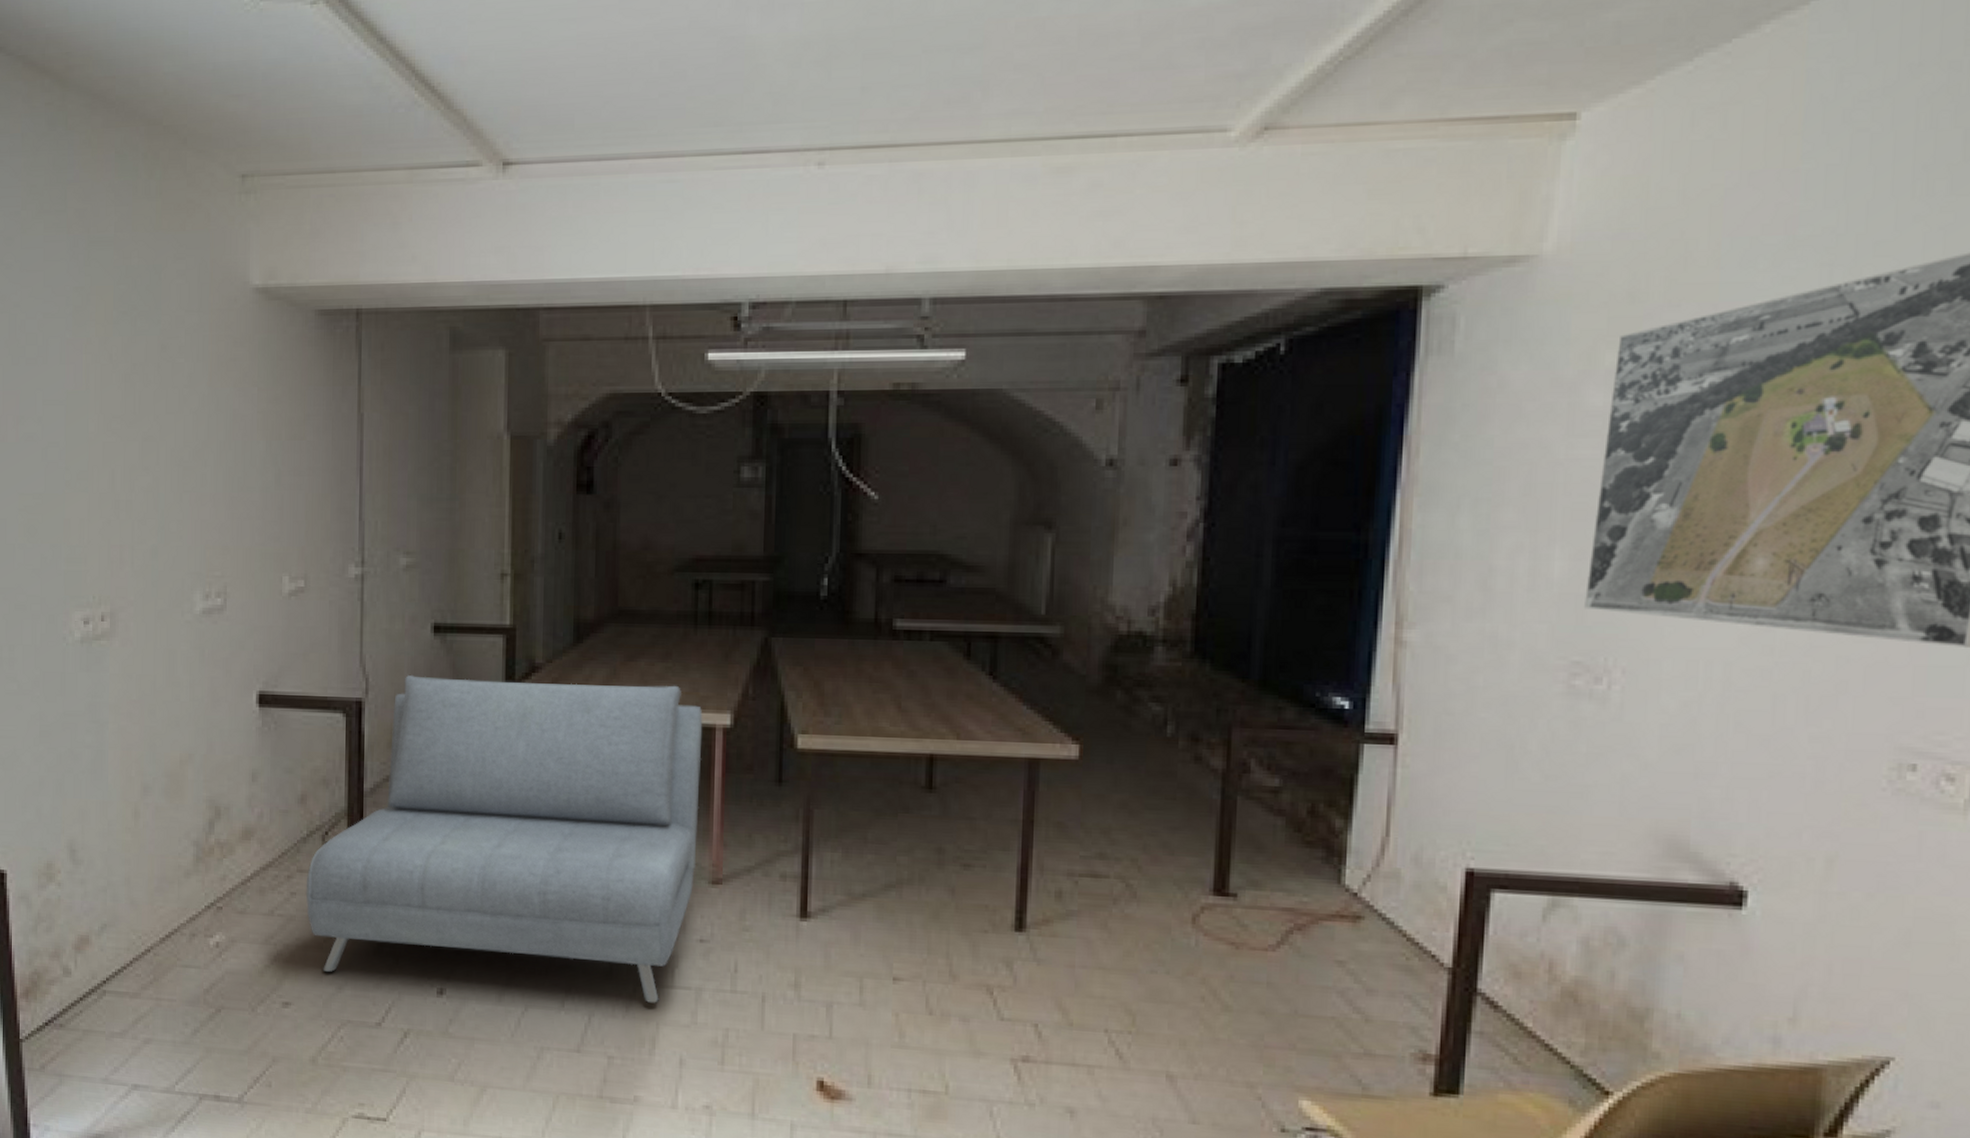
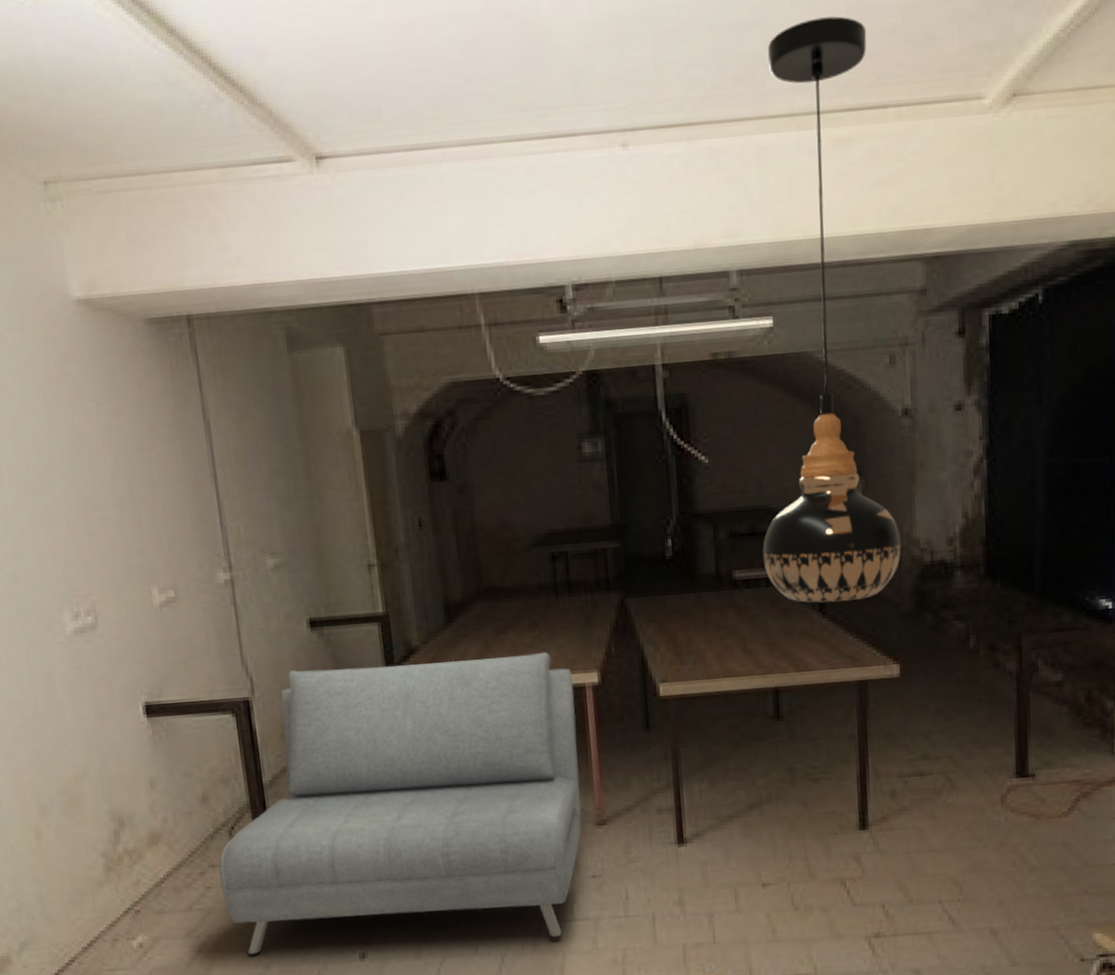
light fixture: none [930,41,1099,666] -> present [762,16,901,603]

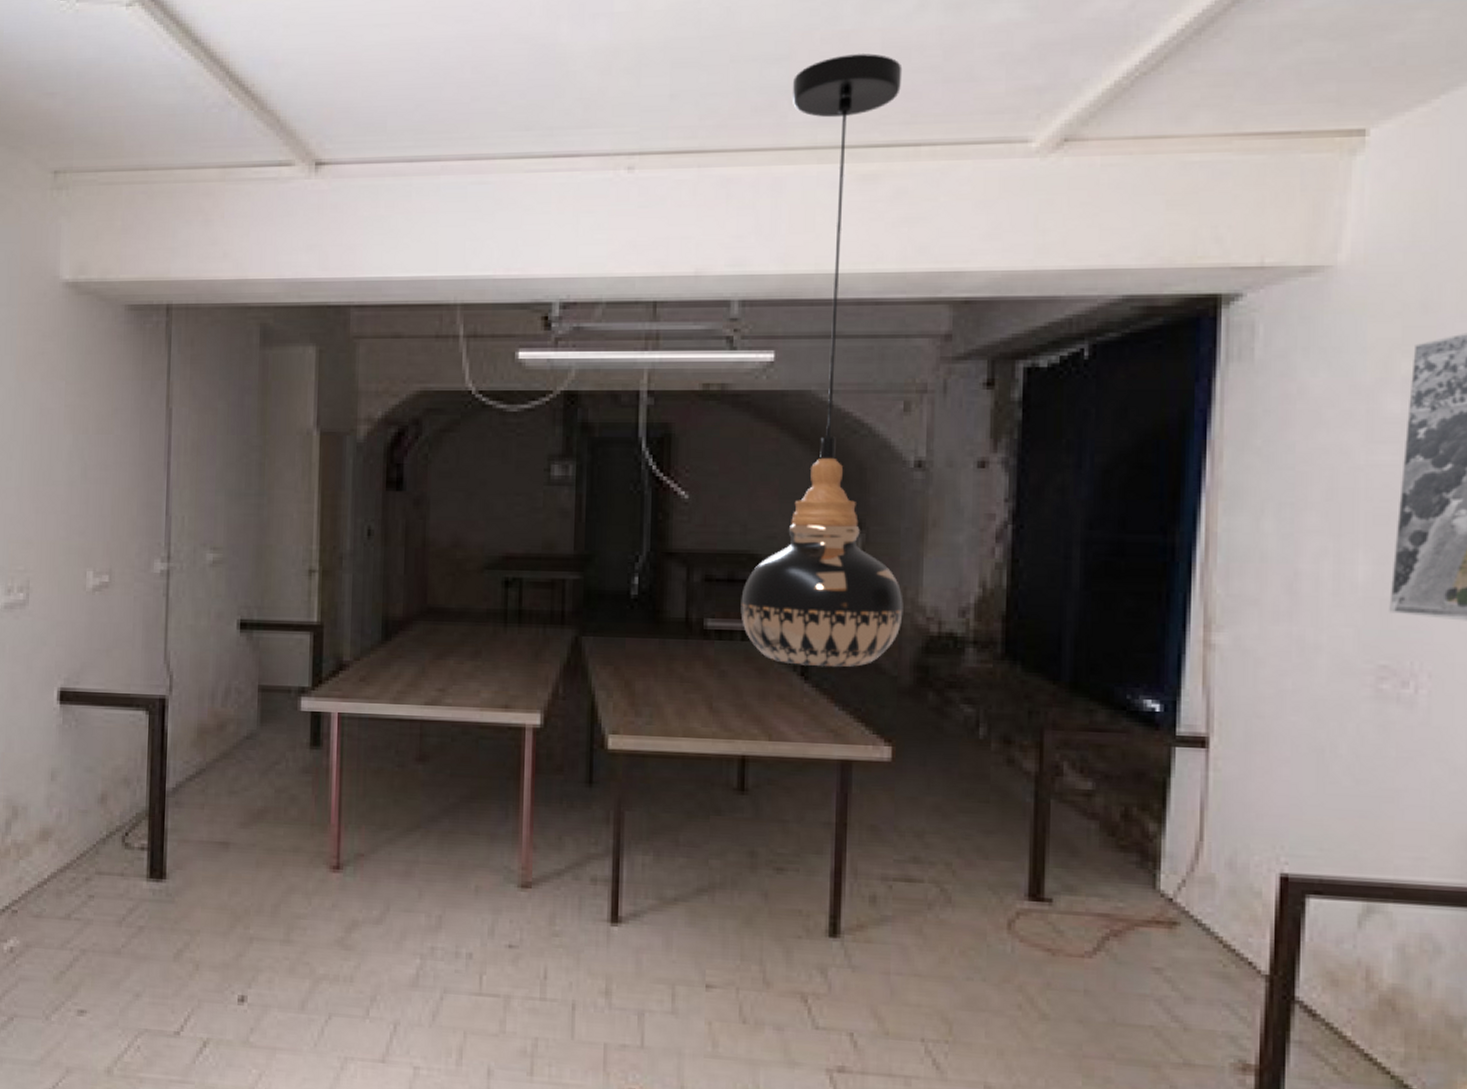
sofa: present [219,652,582,955] -> none [104,673,513,1011]

